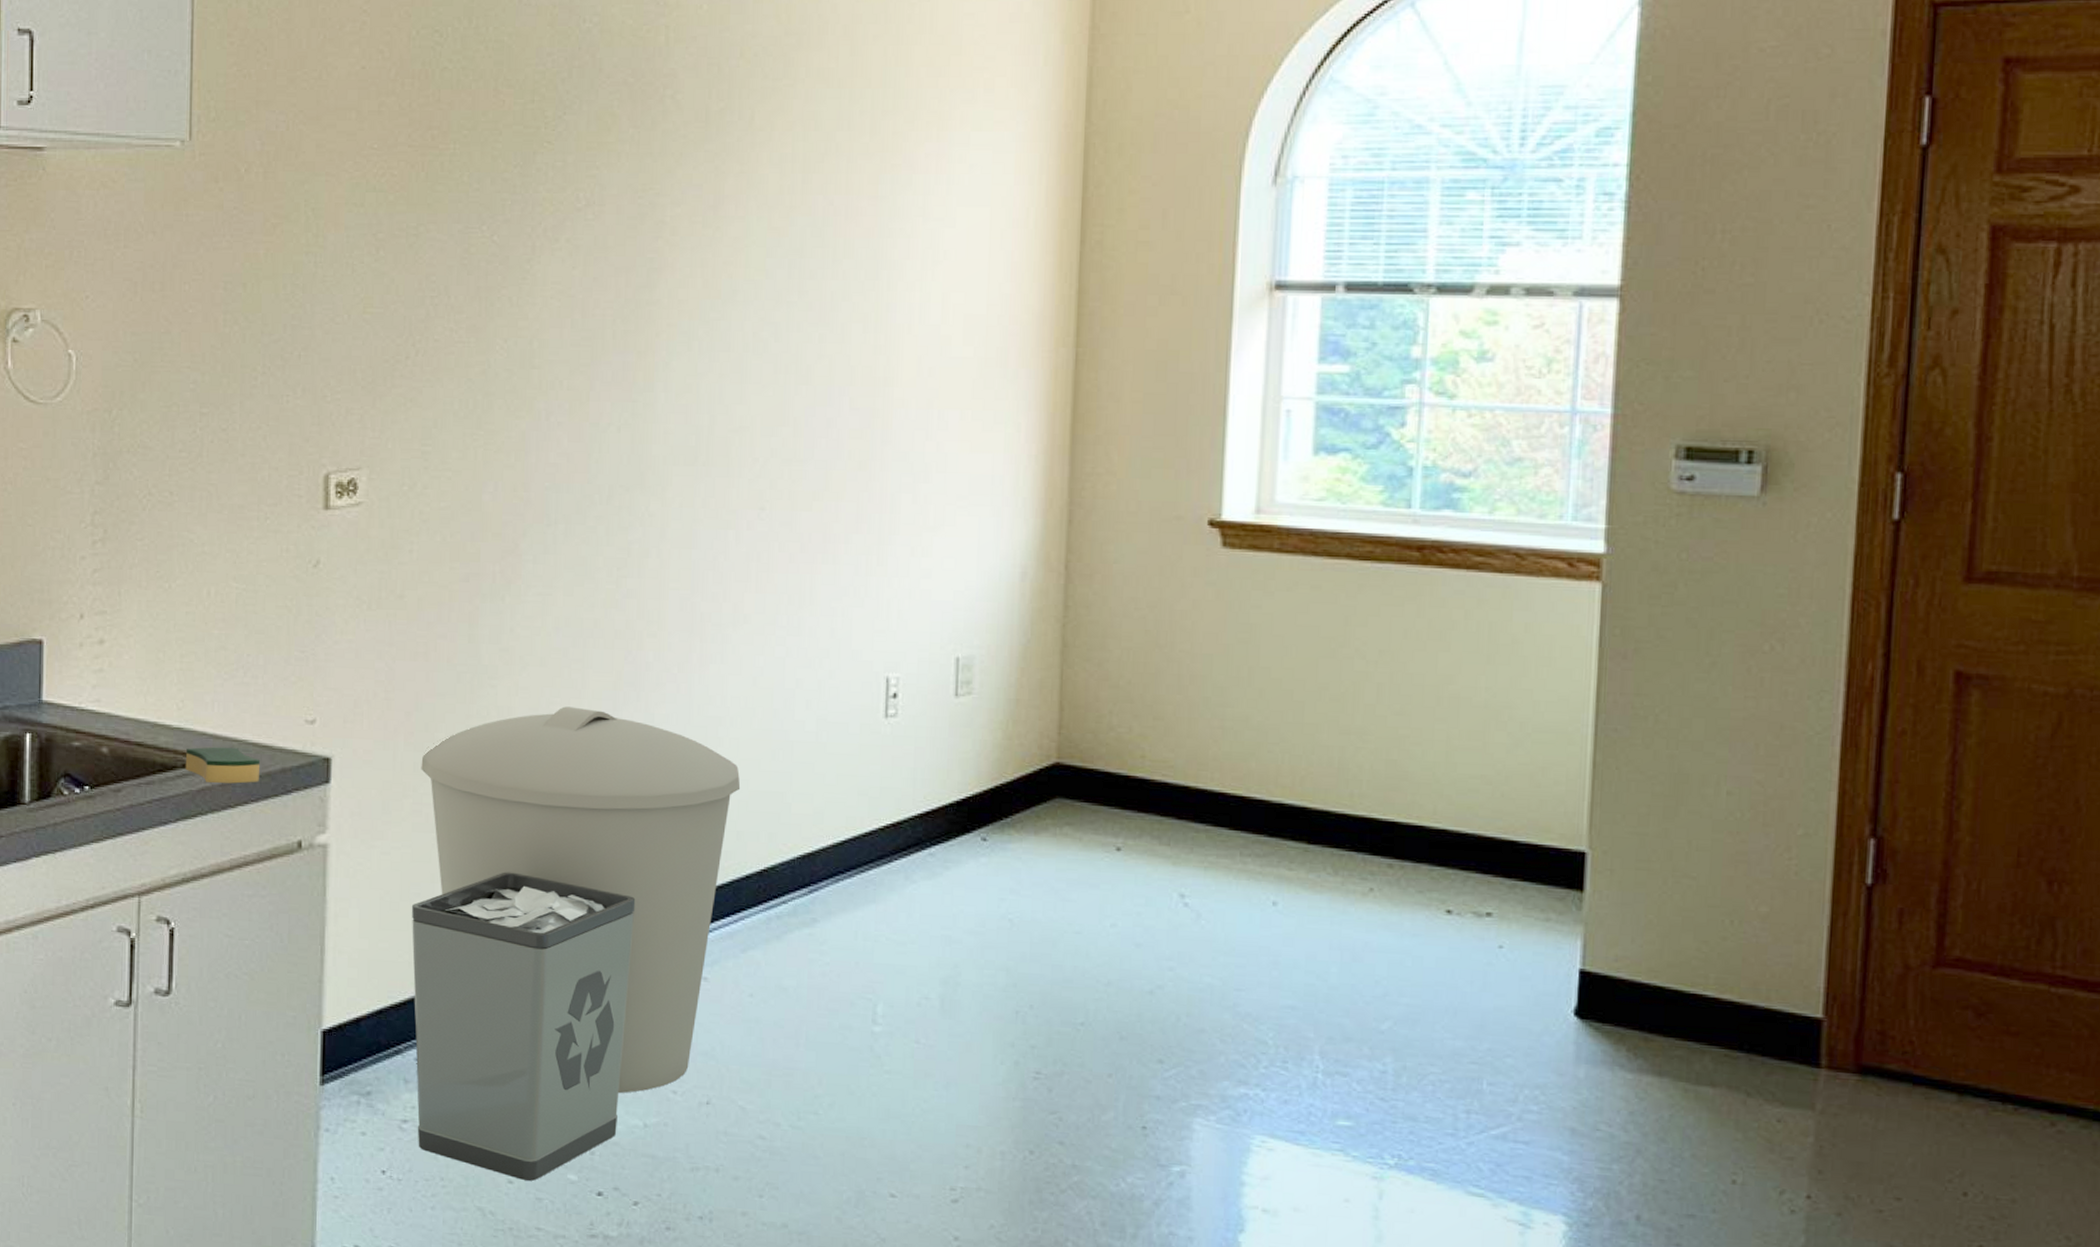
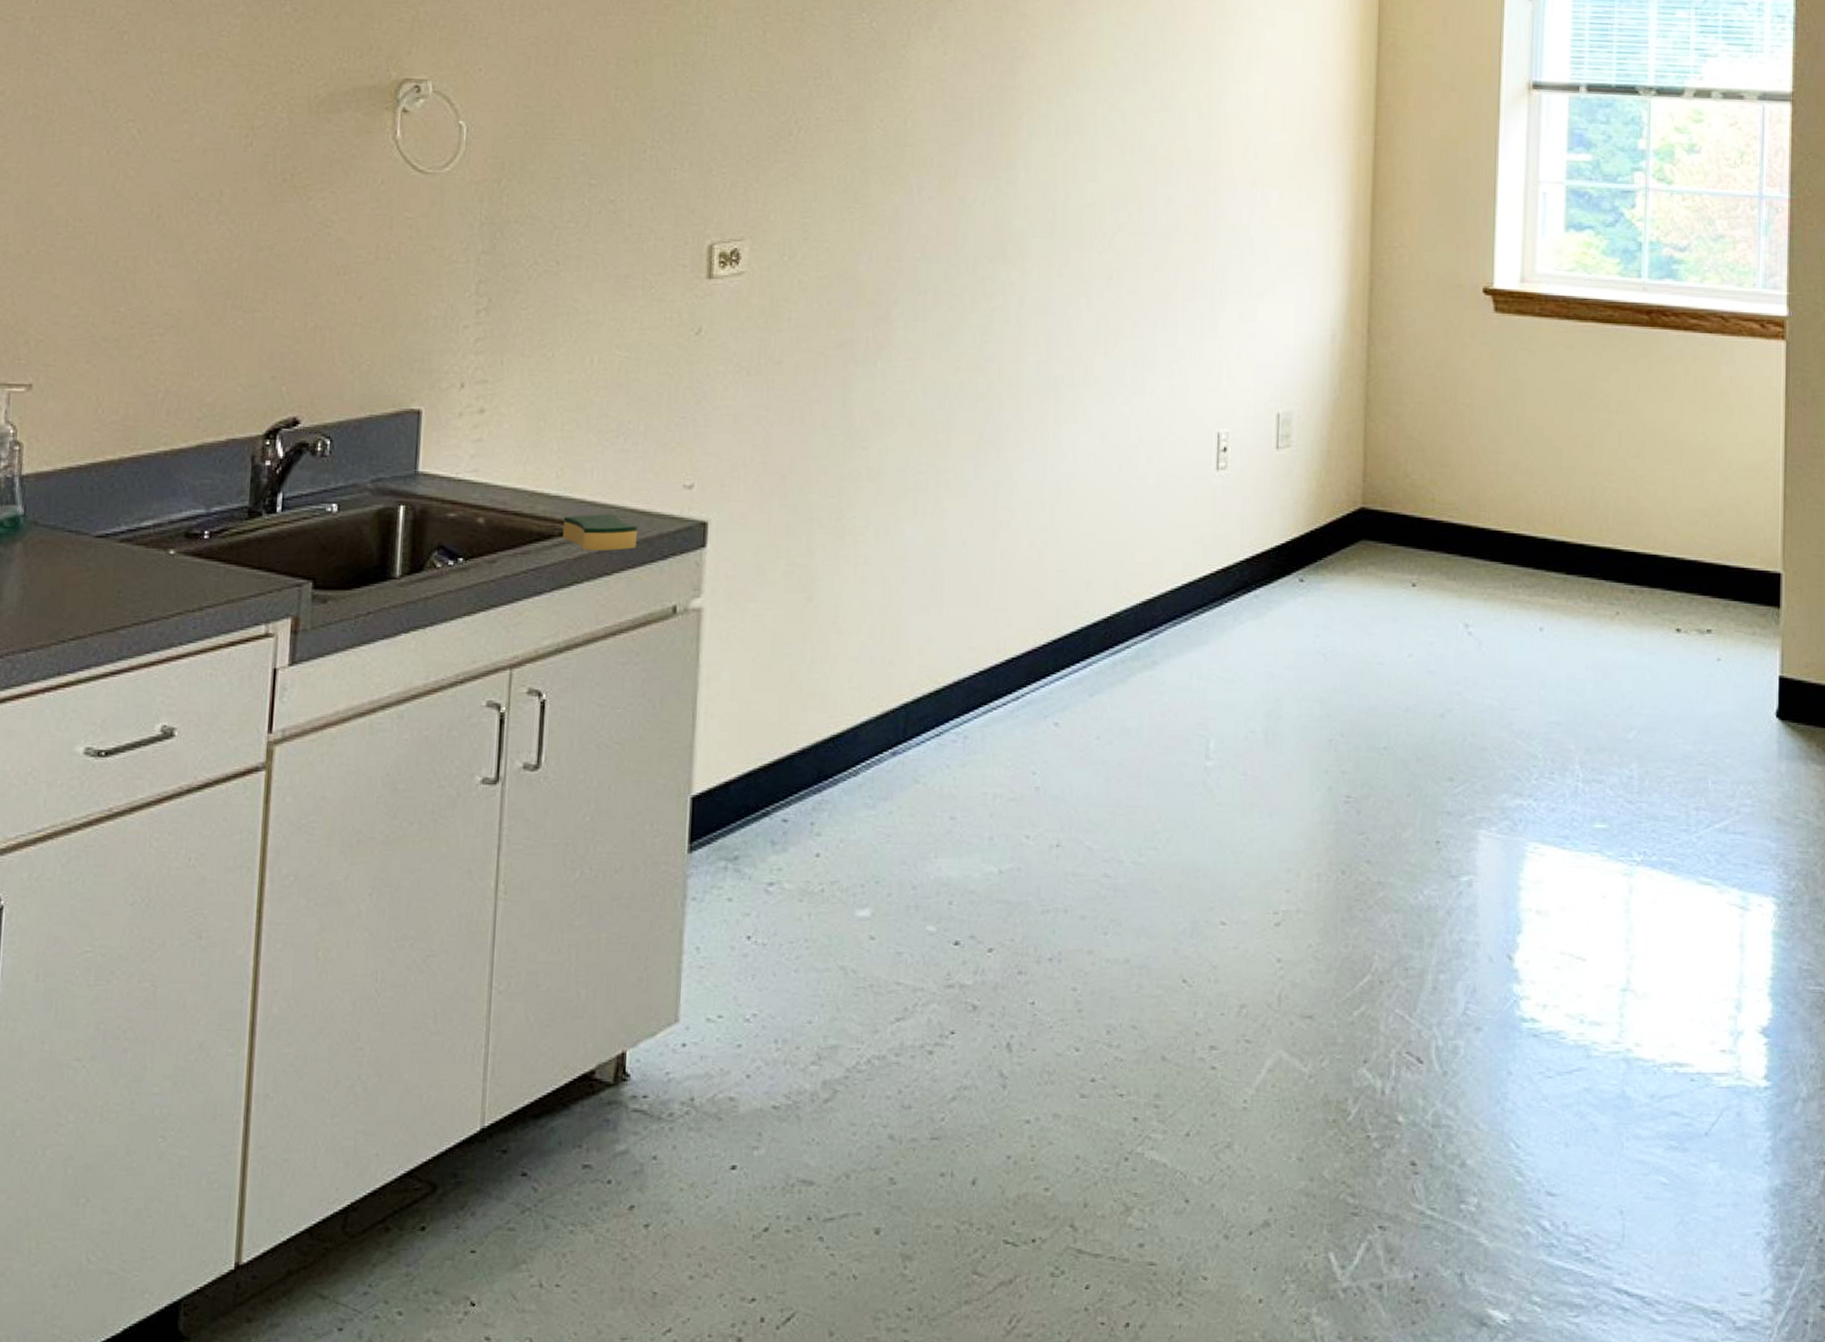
recycling bin: present [411,872,636,1181] -> none [782,628,994,935]
trash can: present [421,706,741,1093] -> none [794,466,1090,841]

